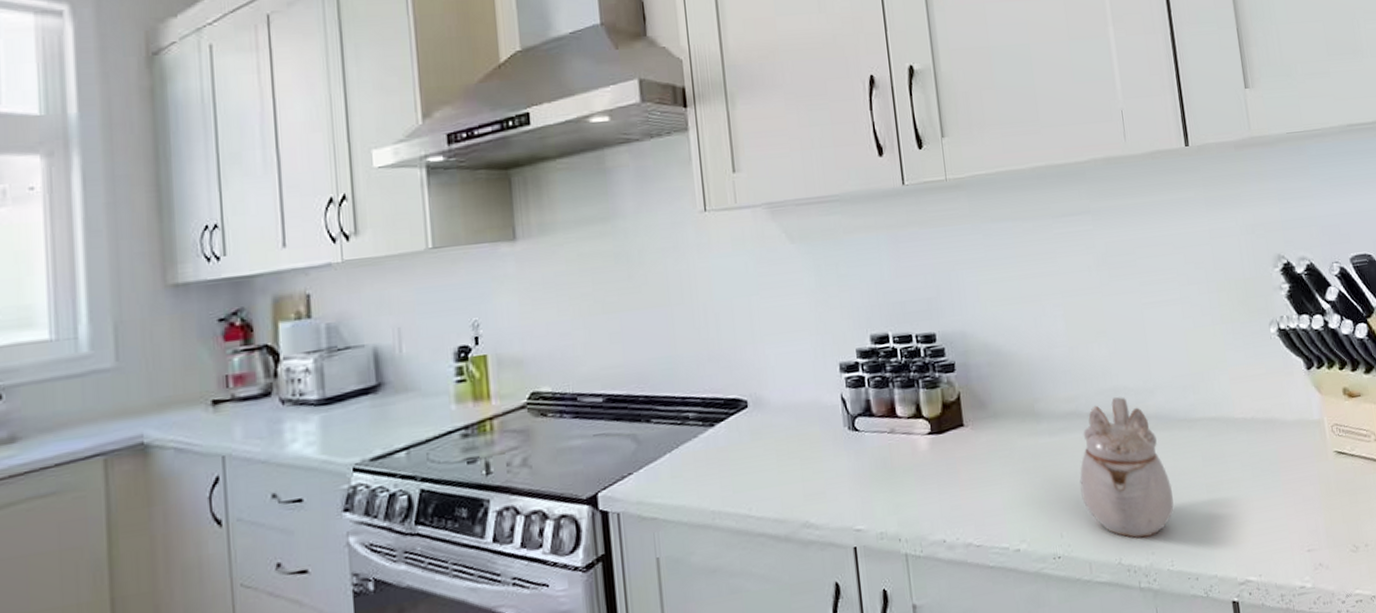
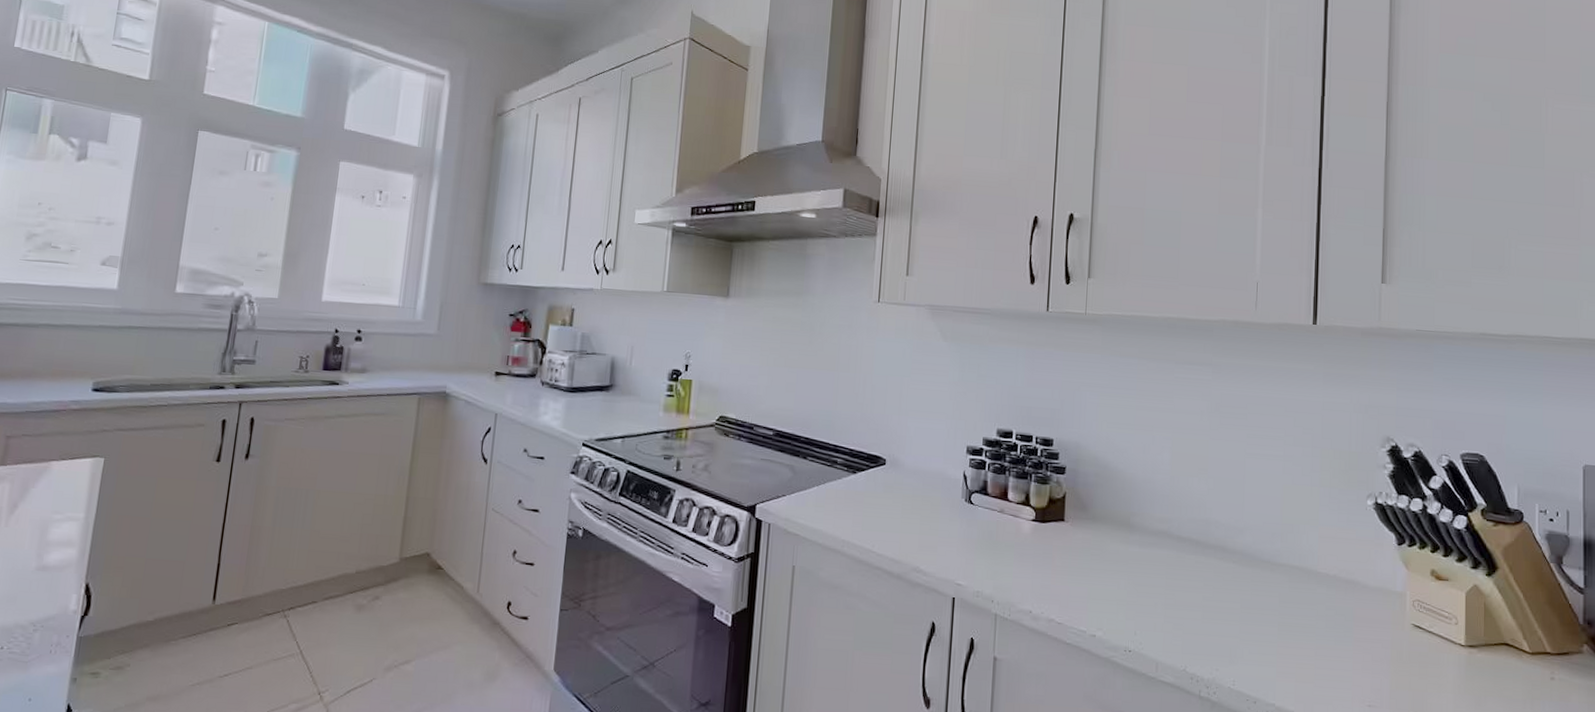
teapot: present [1079,396,1174,538] -> none [1159,527,1245,655]

